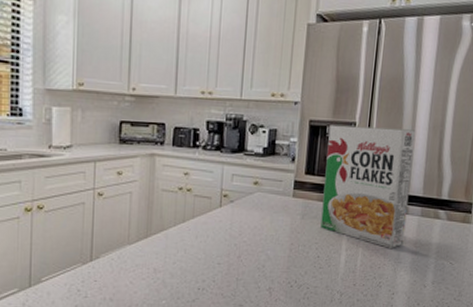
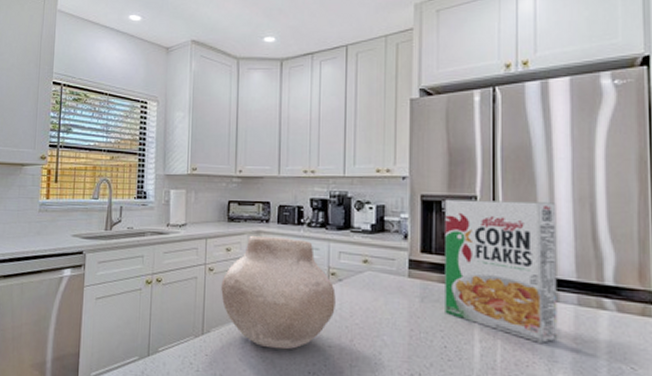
vase: none [111,158,227,270] -> present [221,235,336,350]

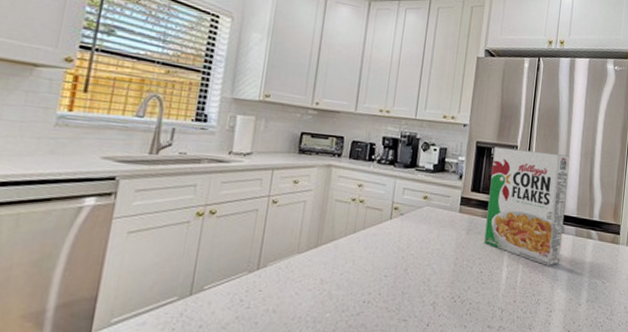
vase: present [221,235,336,350] -> none [283,168,397,281]

